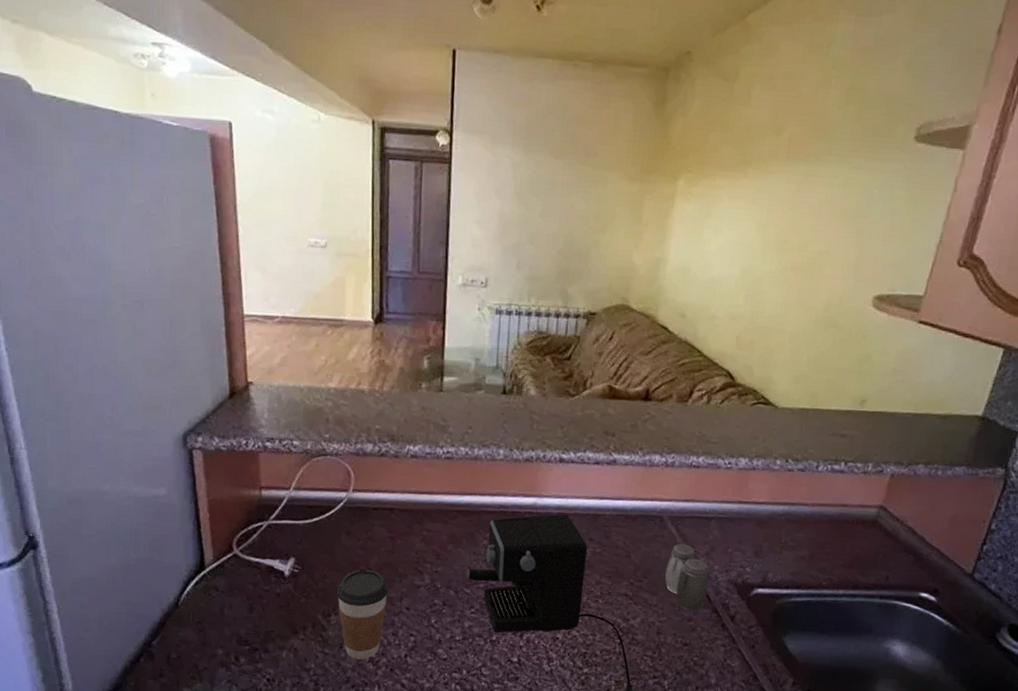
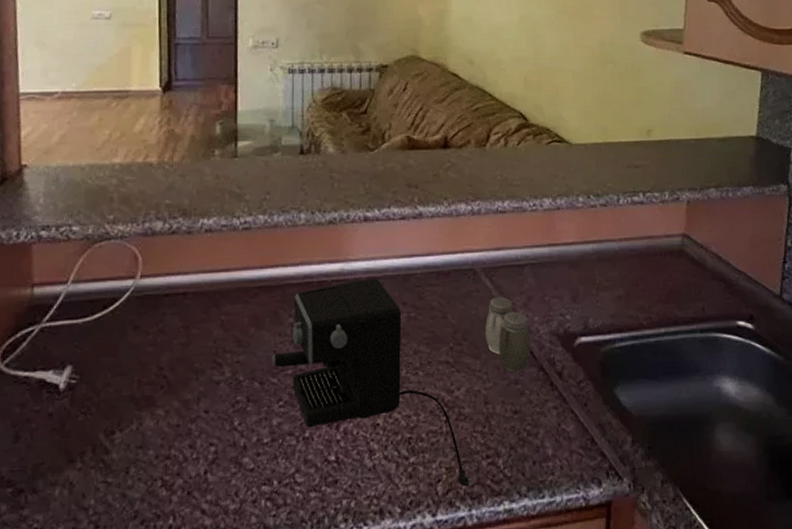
coffee cup: present [336,569,389,660] -> none [121,369,184,485]

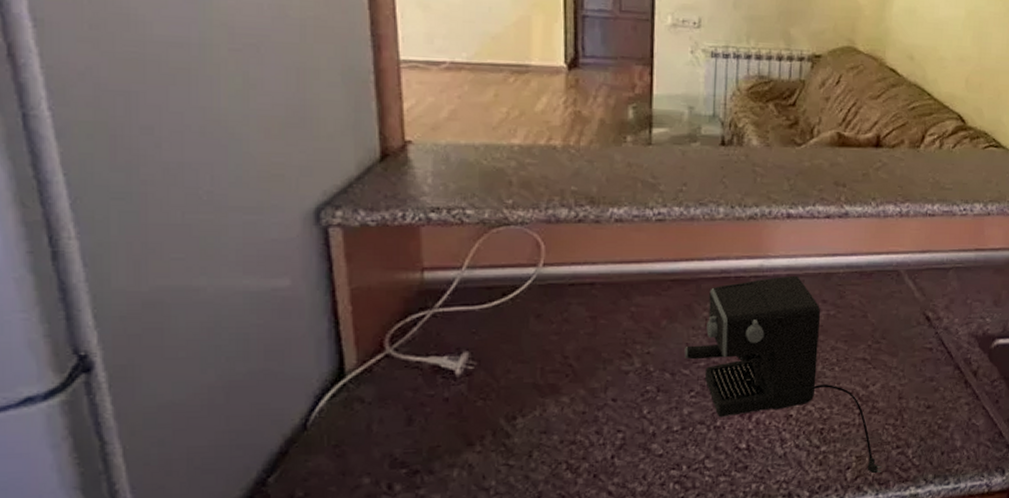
salt and pepper shaker: present [485,296,530,373] -> none [904,298,949,371]

